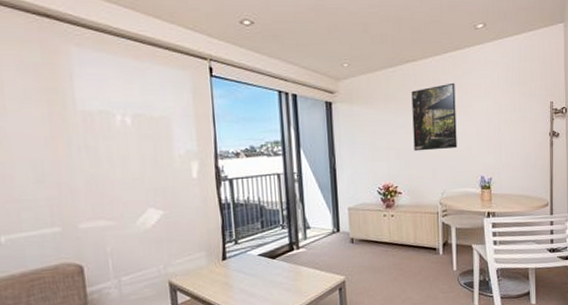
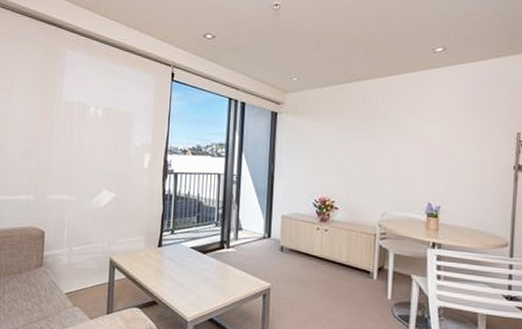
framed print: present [411,82,457,152] -> none [356,104,406,170]

